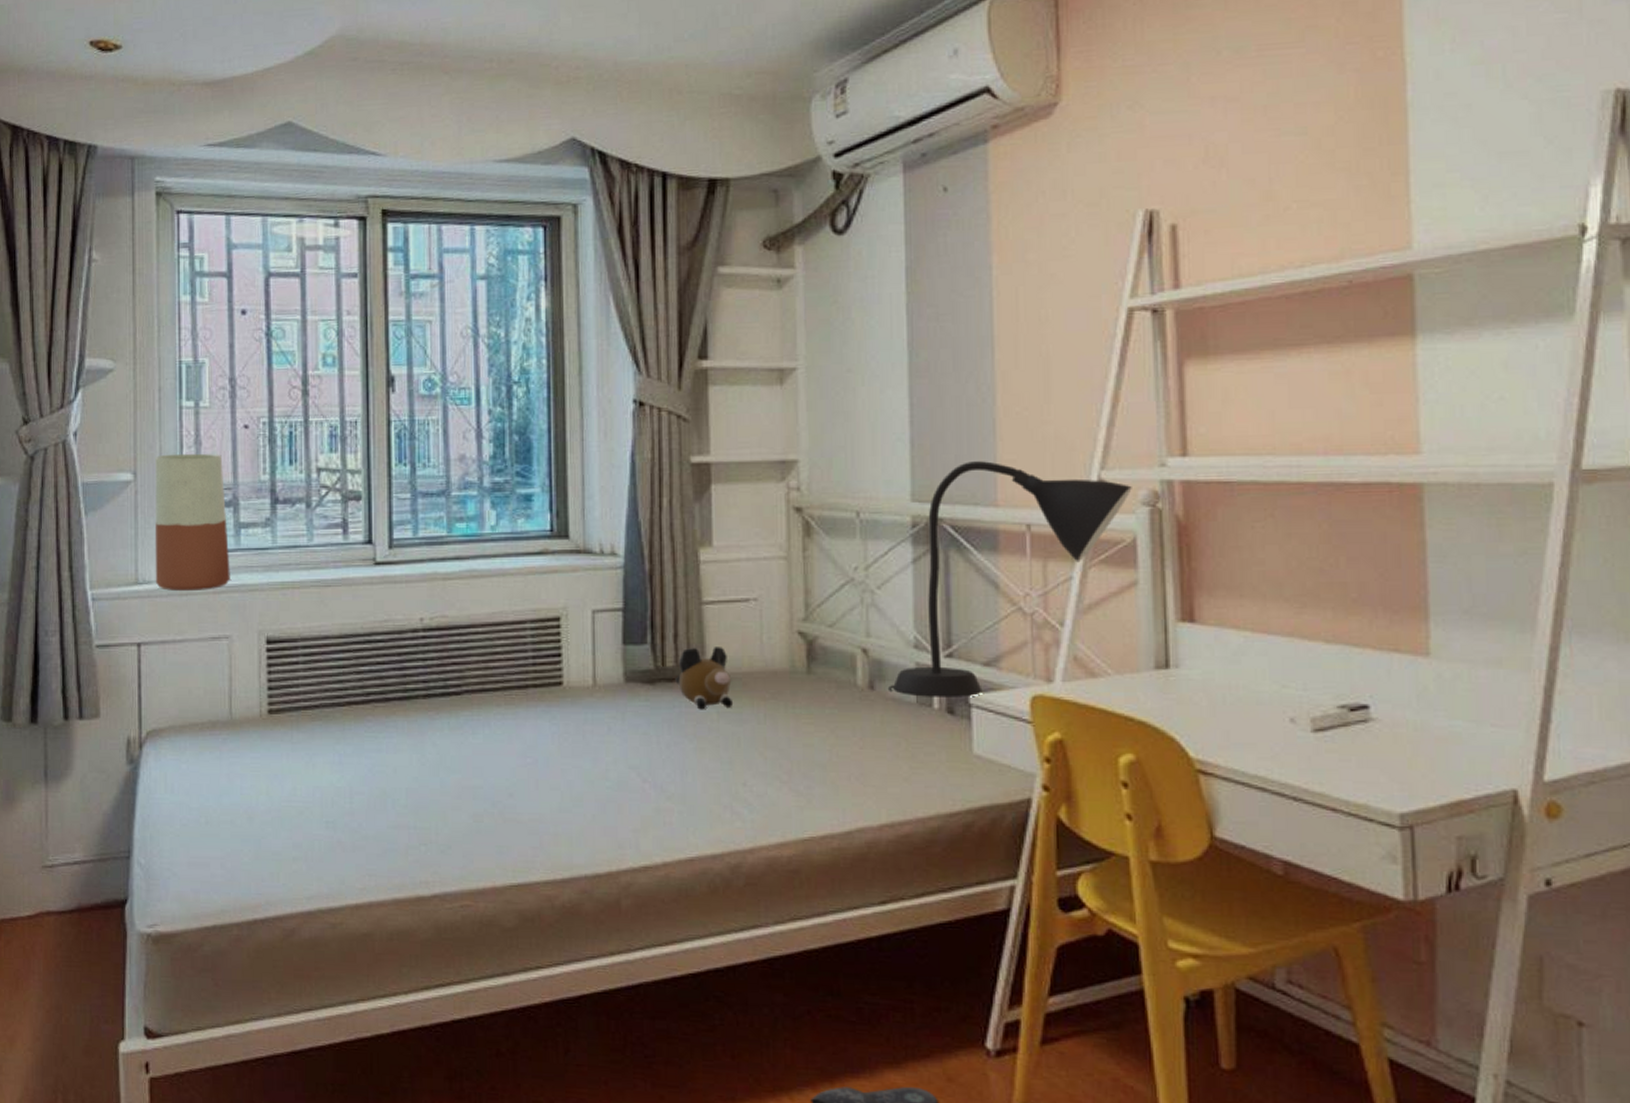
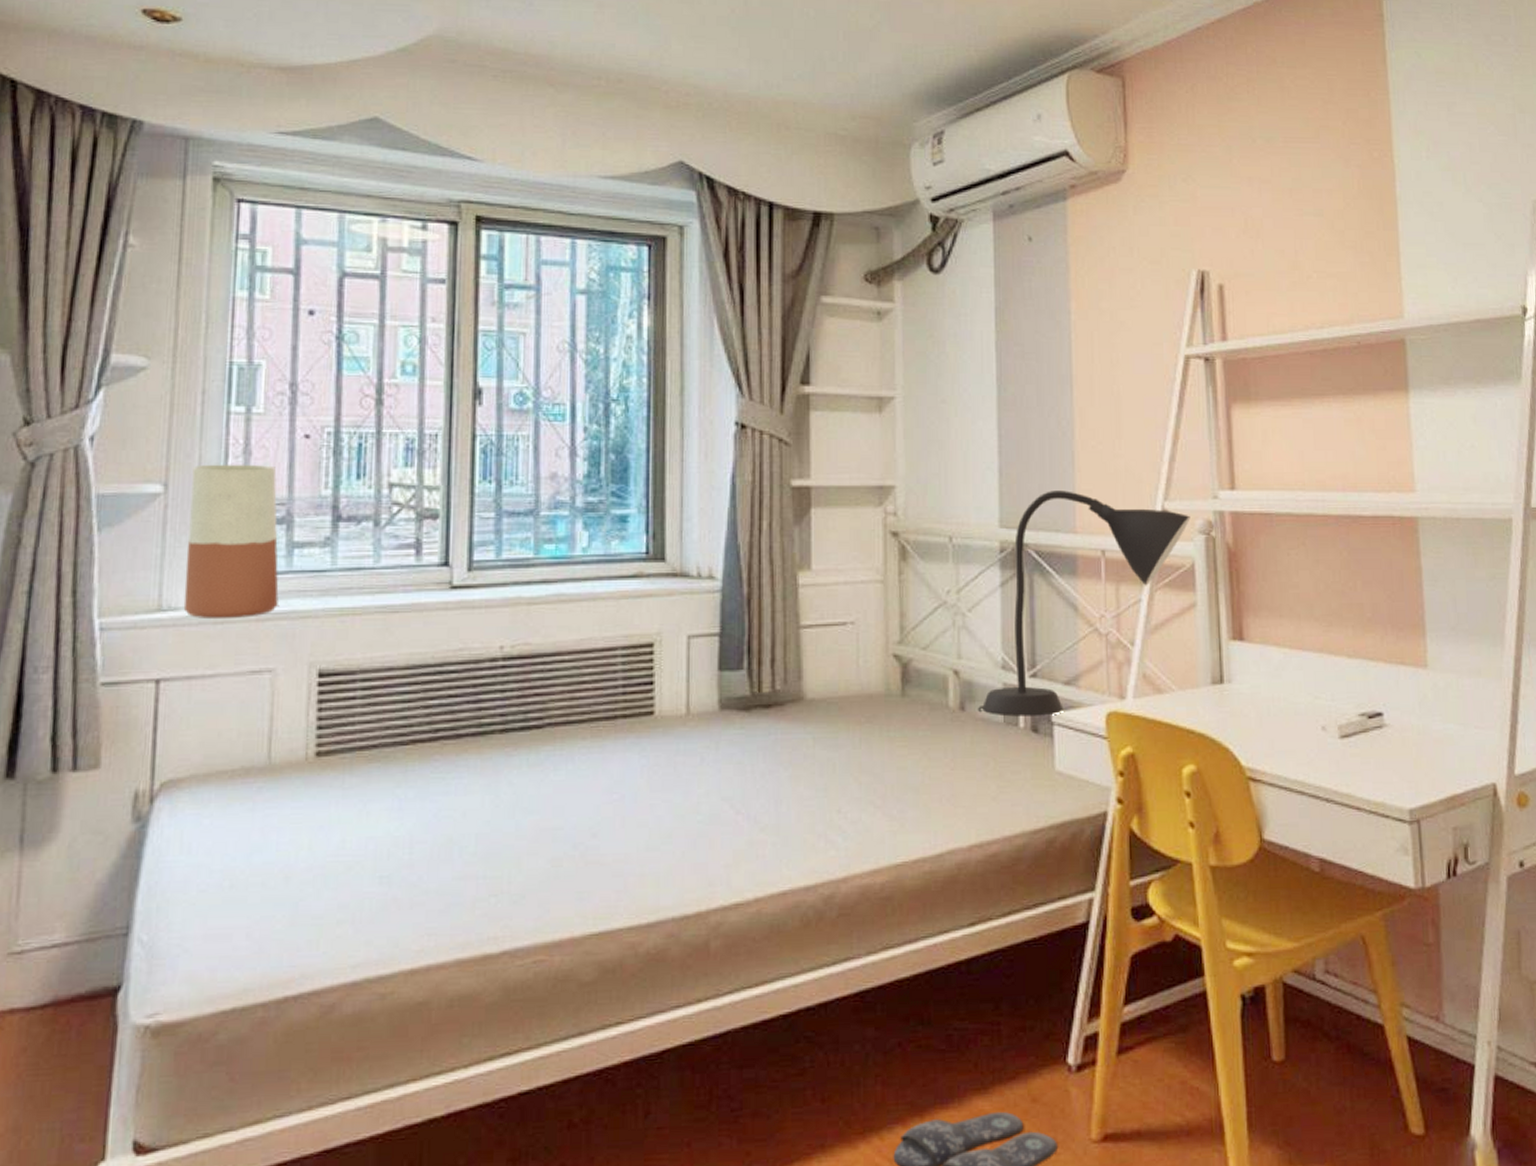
plush toy: present [675,647,734,710] -> none [772,671,830,736]

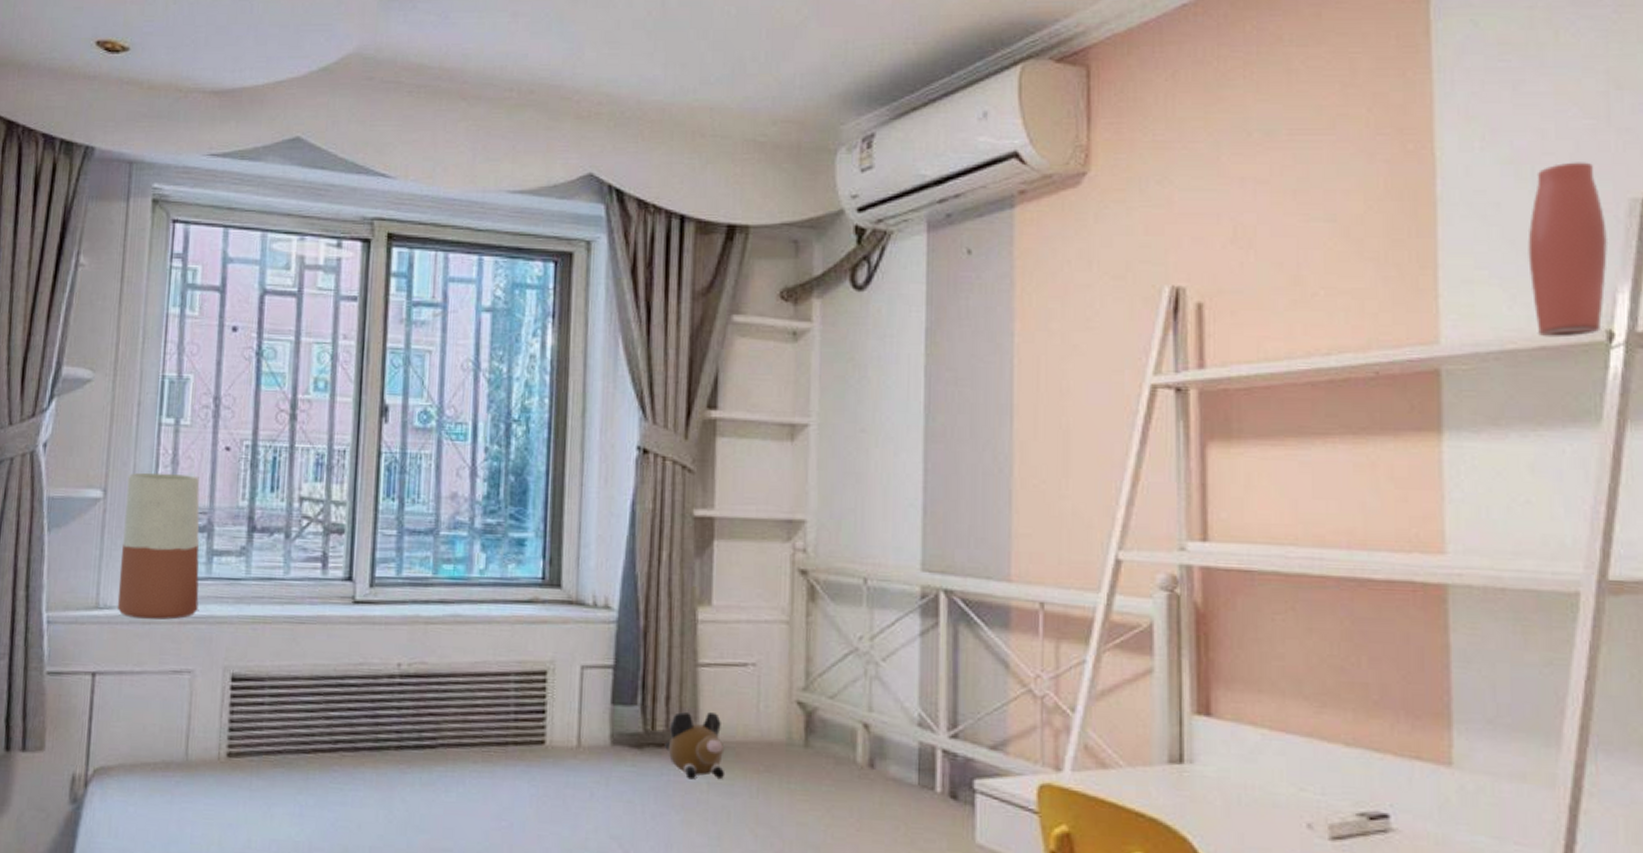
plush toy: none [772,671,830,736] -> present [665,711,726,780]
desk lamp: present [977,491,1190,717] -> none [888,533,1150,782]
vase: none [1463,170,1520,312] -> present [1528,162,1609,338]

